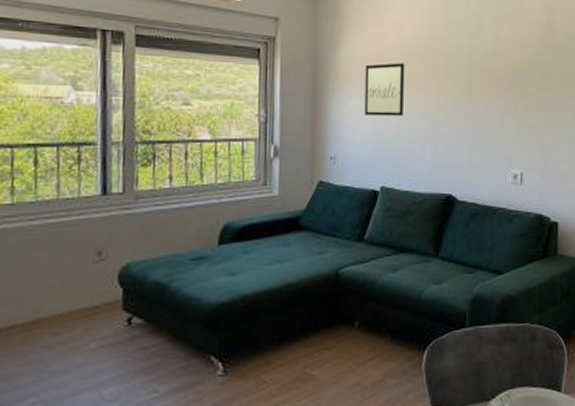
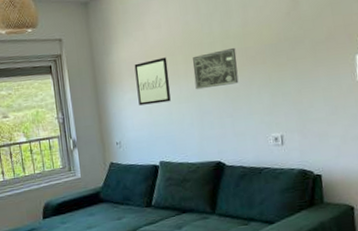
wall art: none [433,65,484,108] -> present [193,47,239,90]

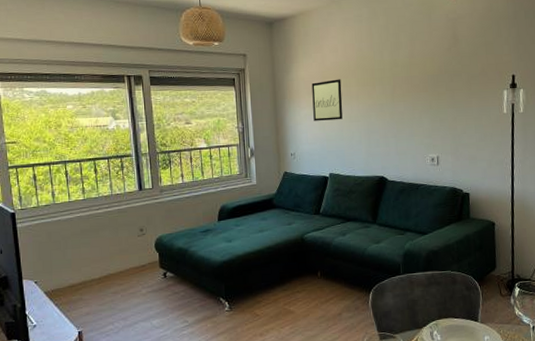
wall art: present [193,47,239,90] -> none [364,75,403,111]

